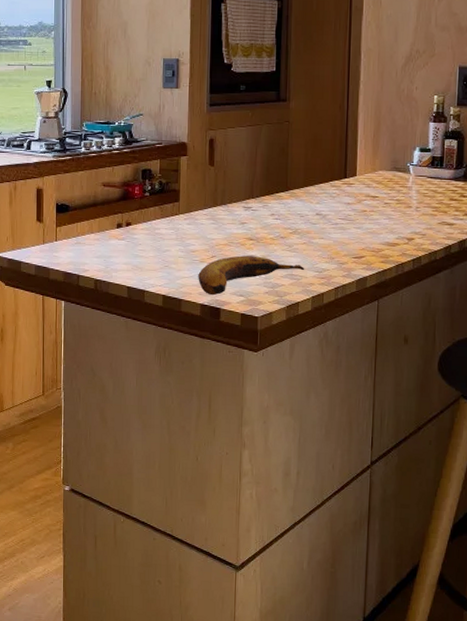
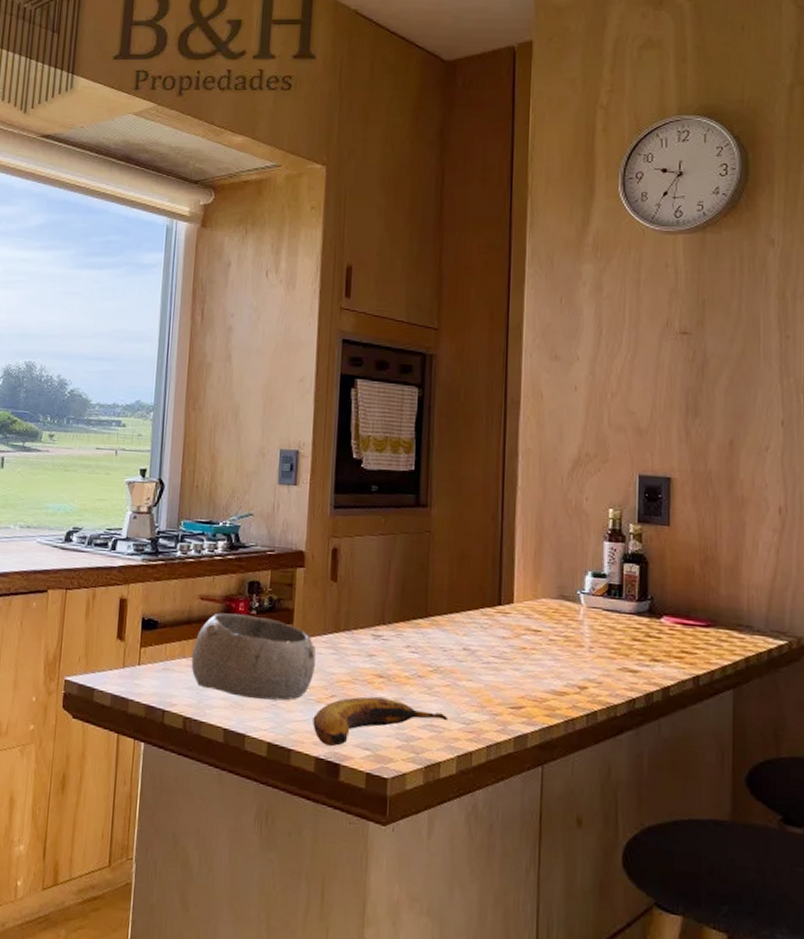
bowl: none [98,196,198,263] -> present [191,613,316,701]

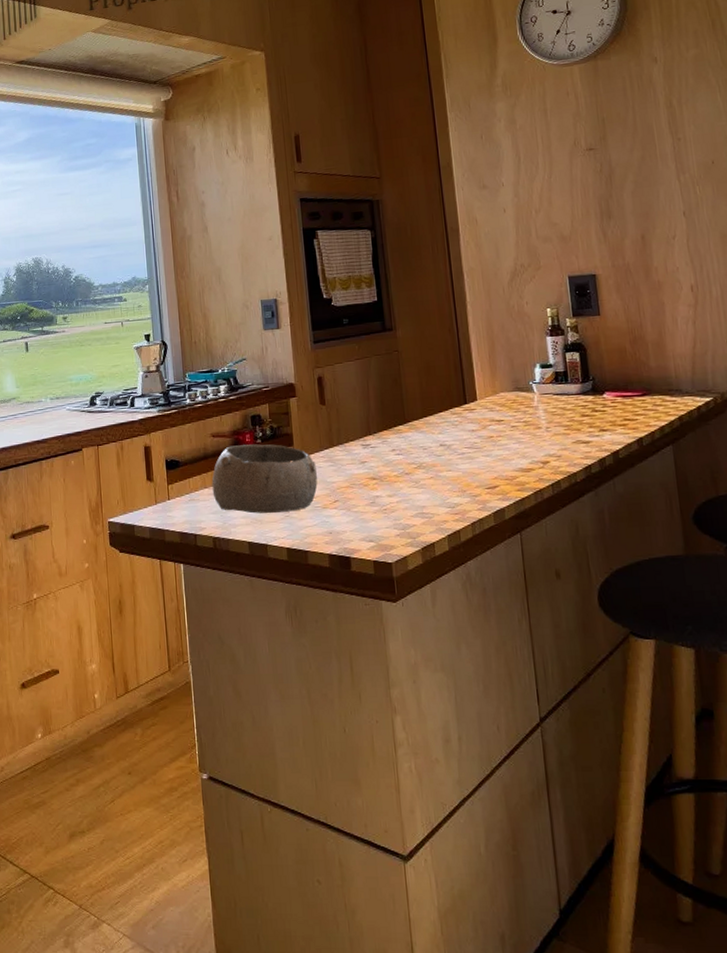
banana: present [313,696,449,747] -> none [322,496,436,544]

